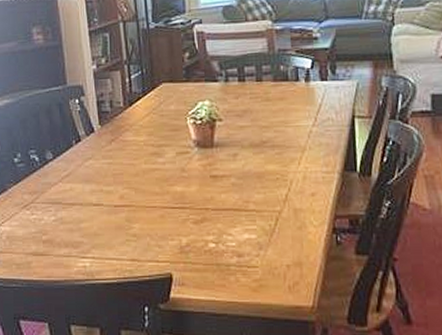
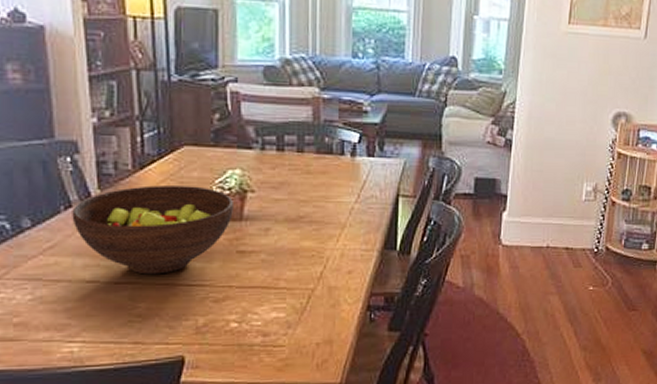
fruit bowl: none [81,118,205,198] -> present [72,185,233,275]

